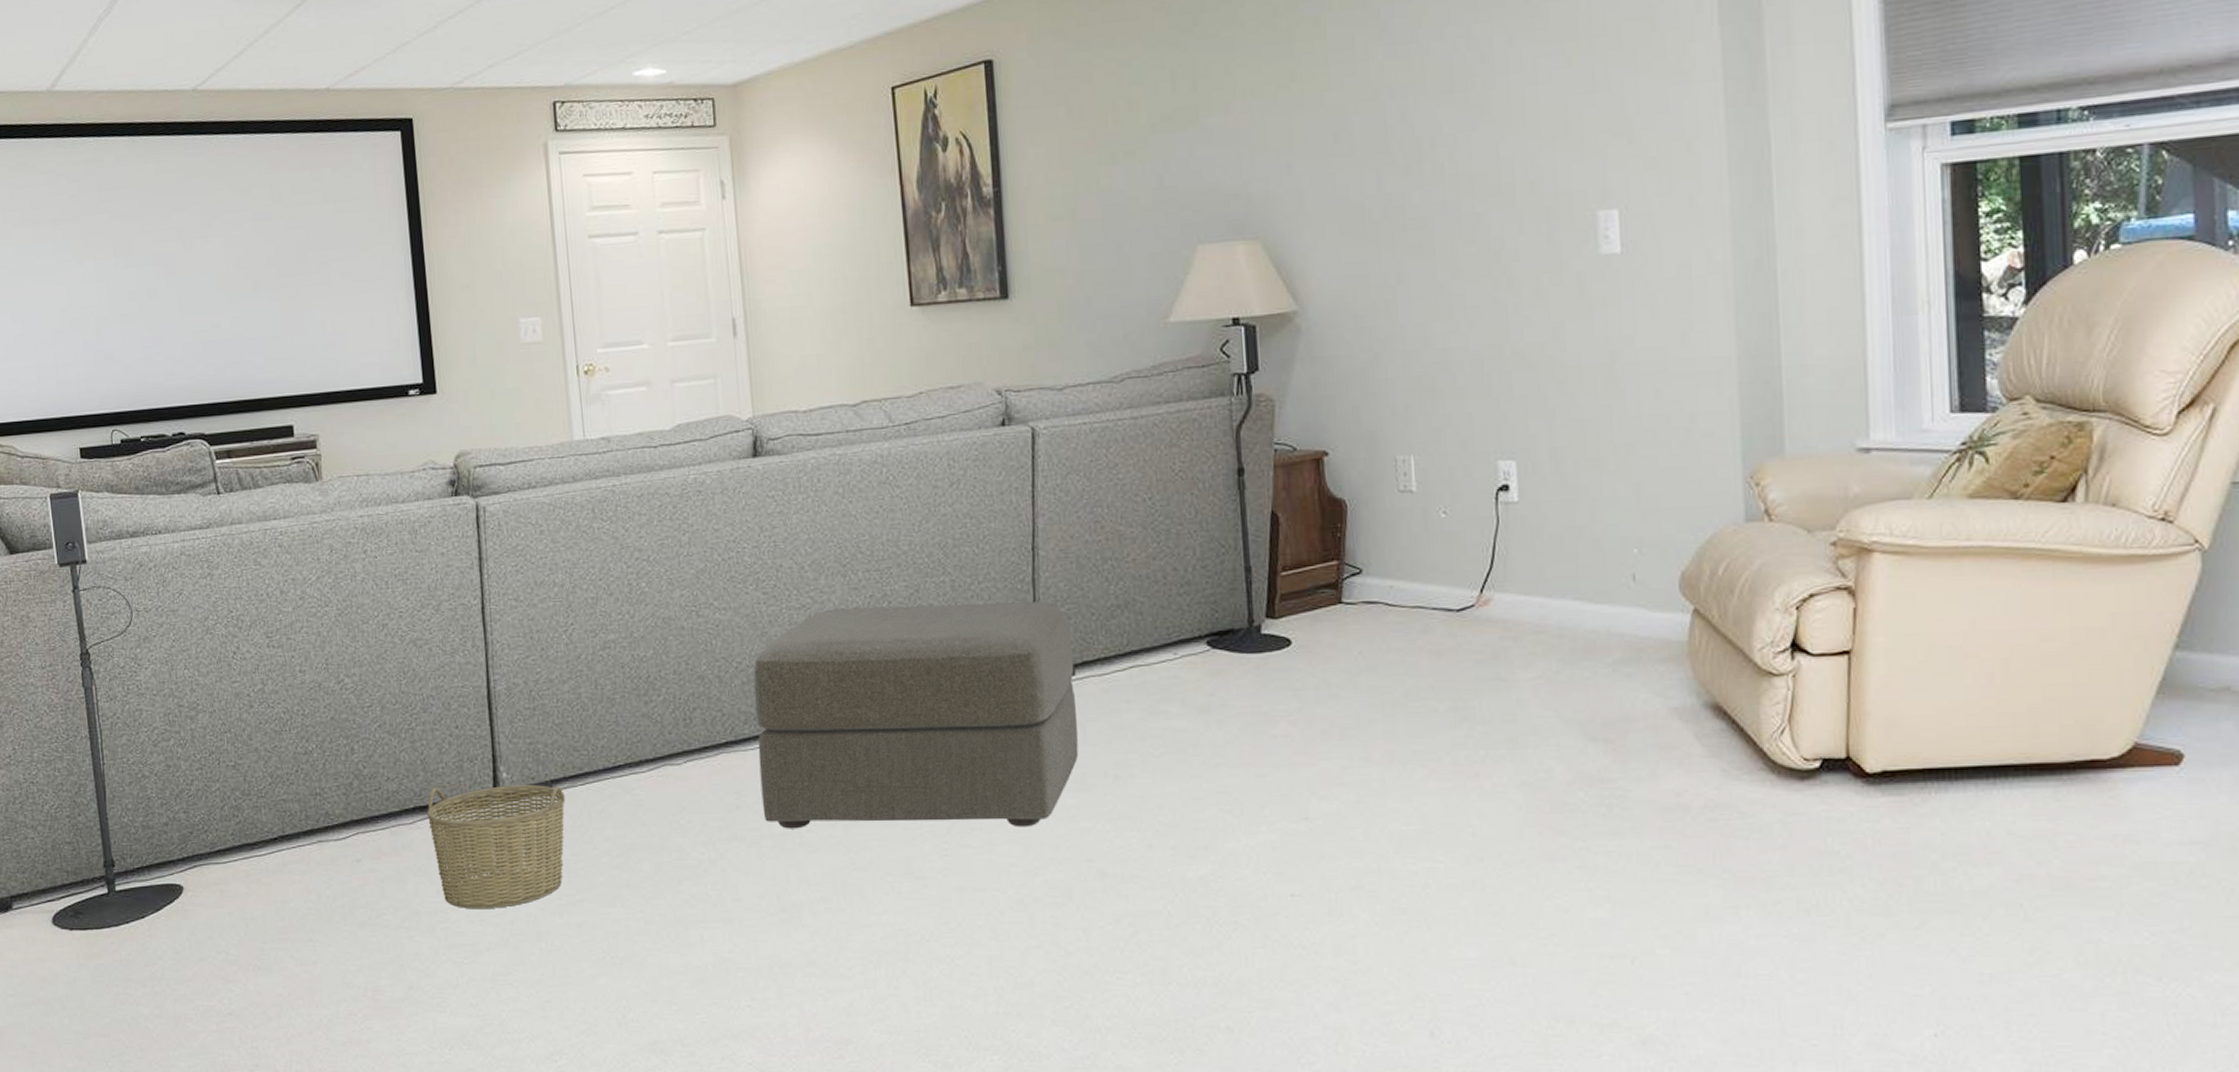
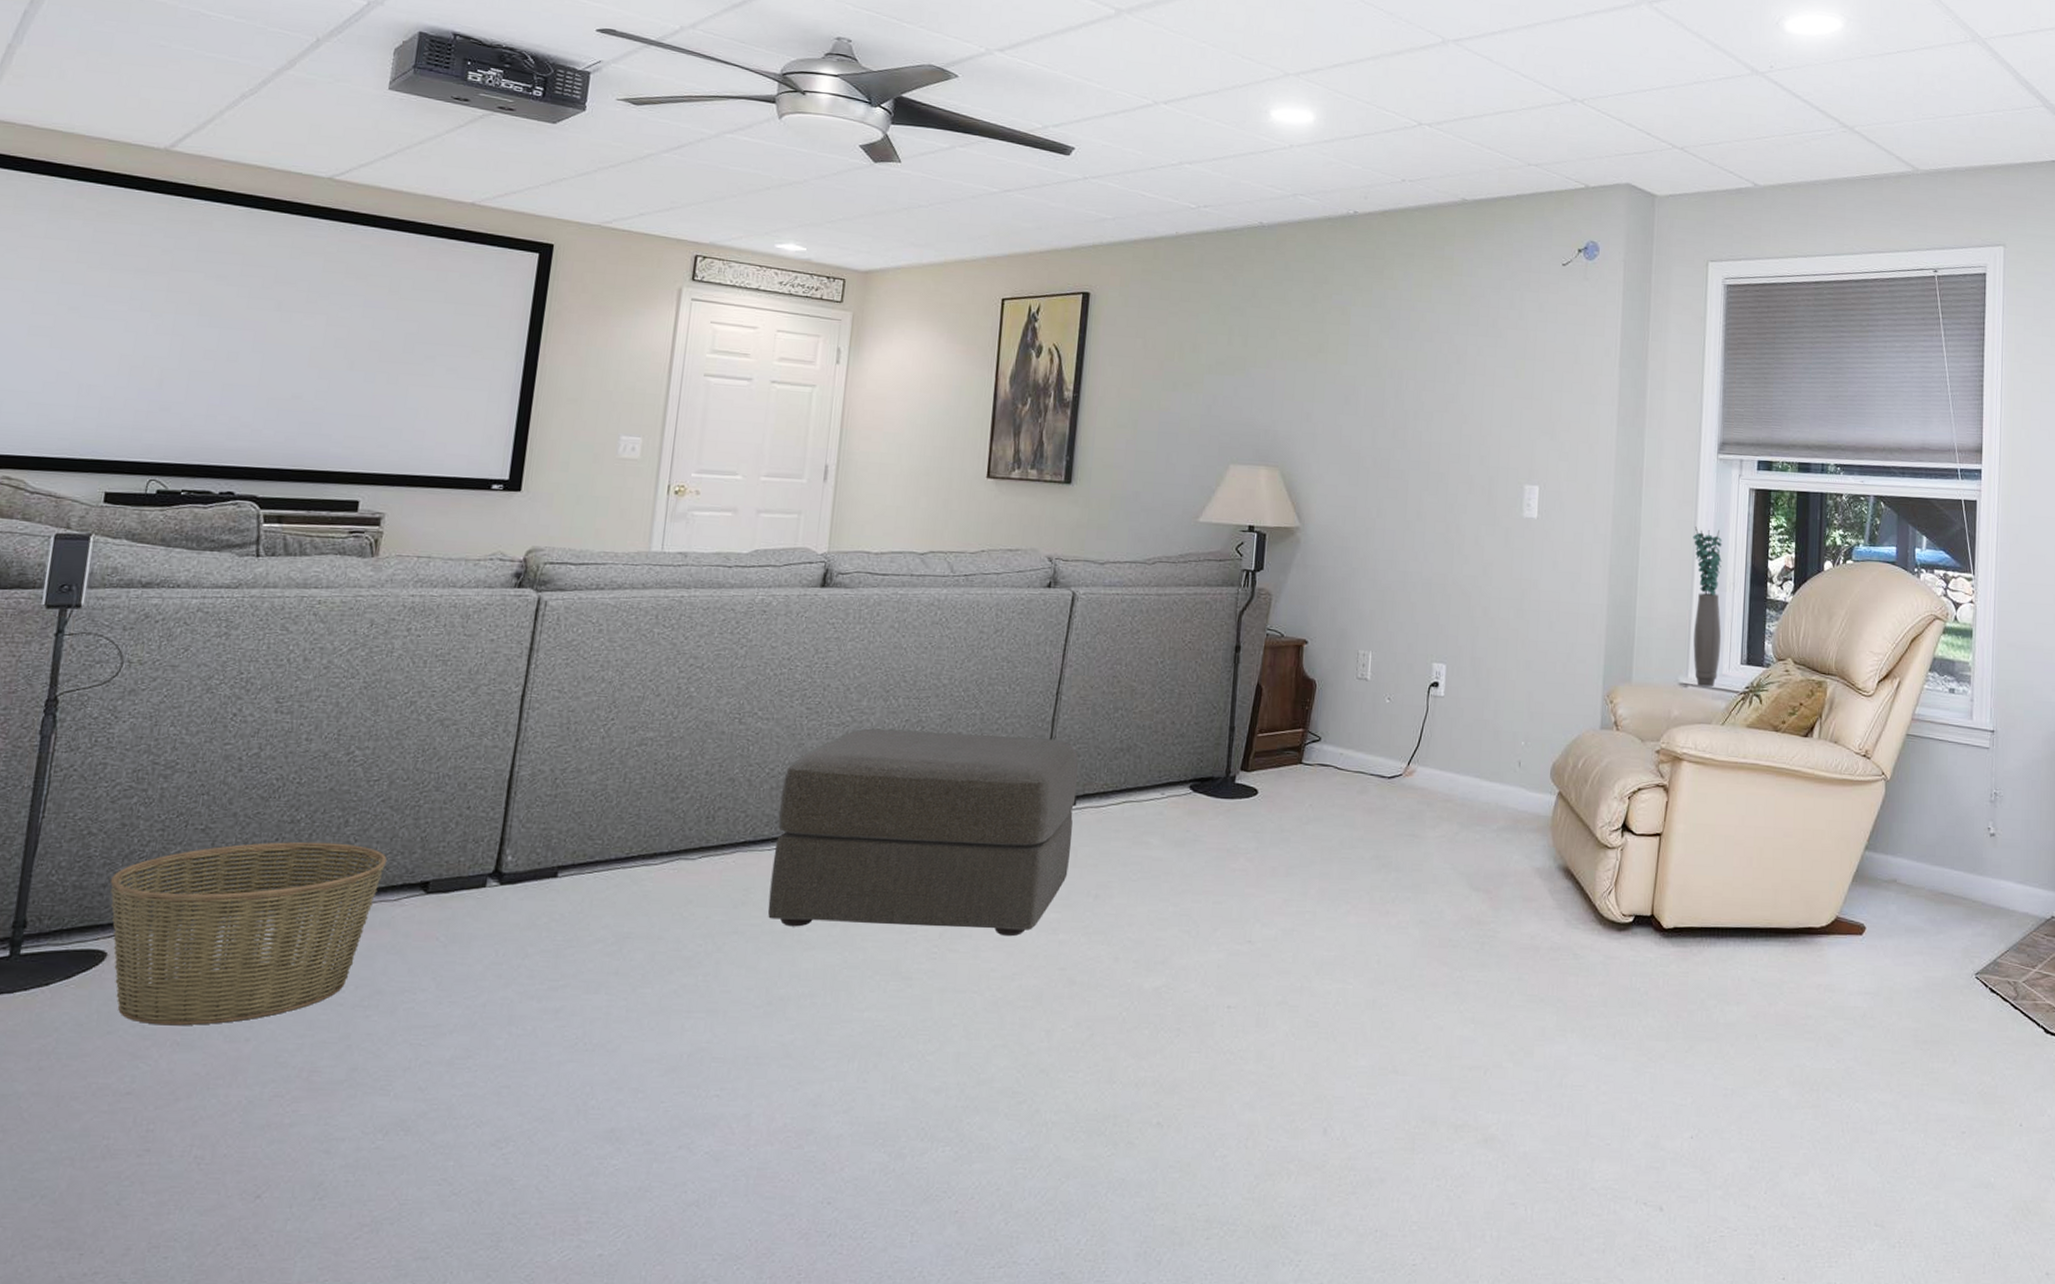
basket: none [169,770,395,951] -> present [110,841,387,1026]
basket: present [426,785,565,910] -> none [413,865,570,991]
vase: none [1857,229,1917,450] -> present [1693,527,1723,688]

